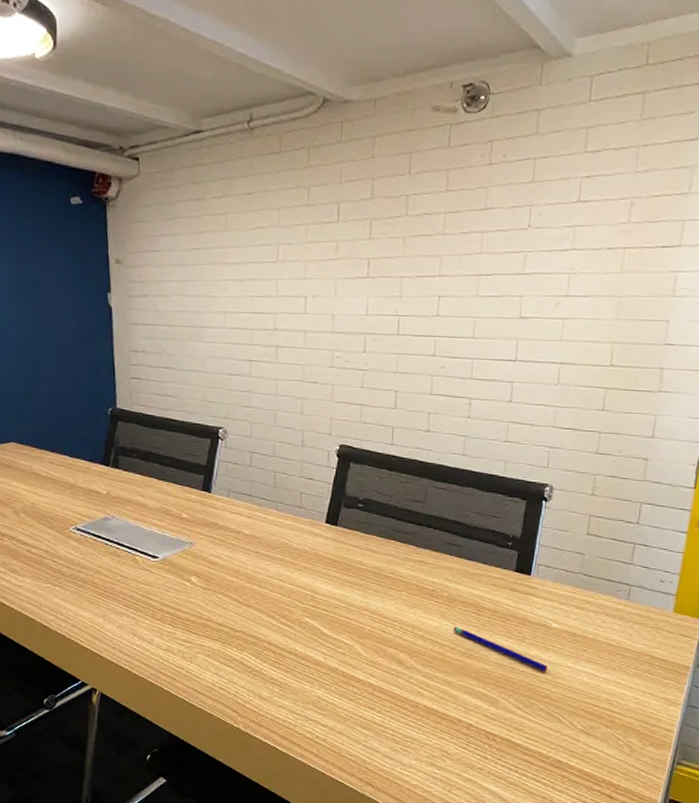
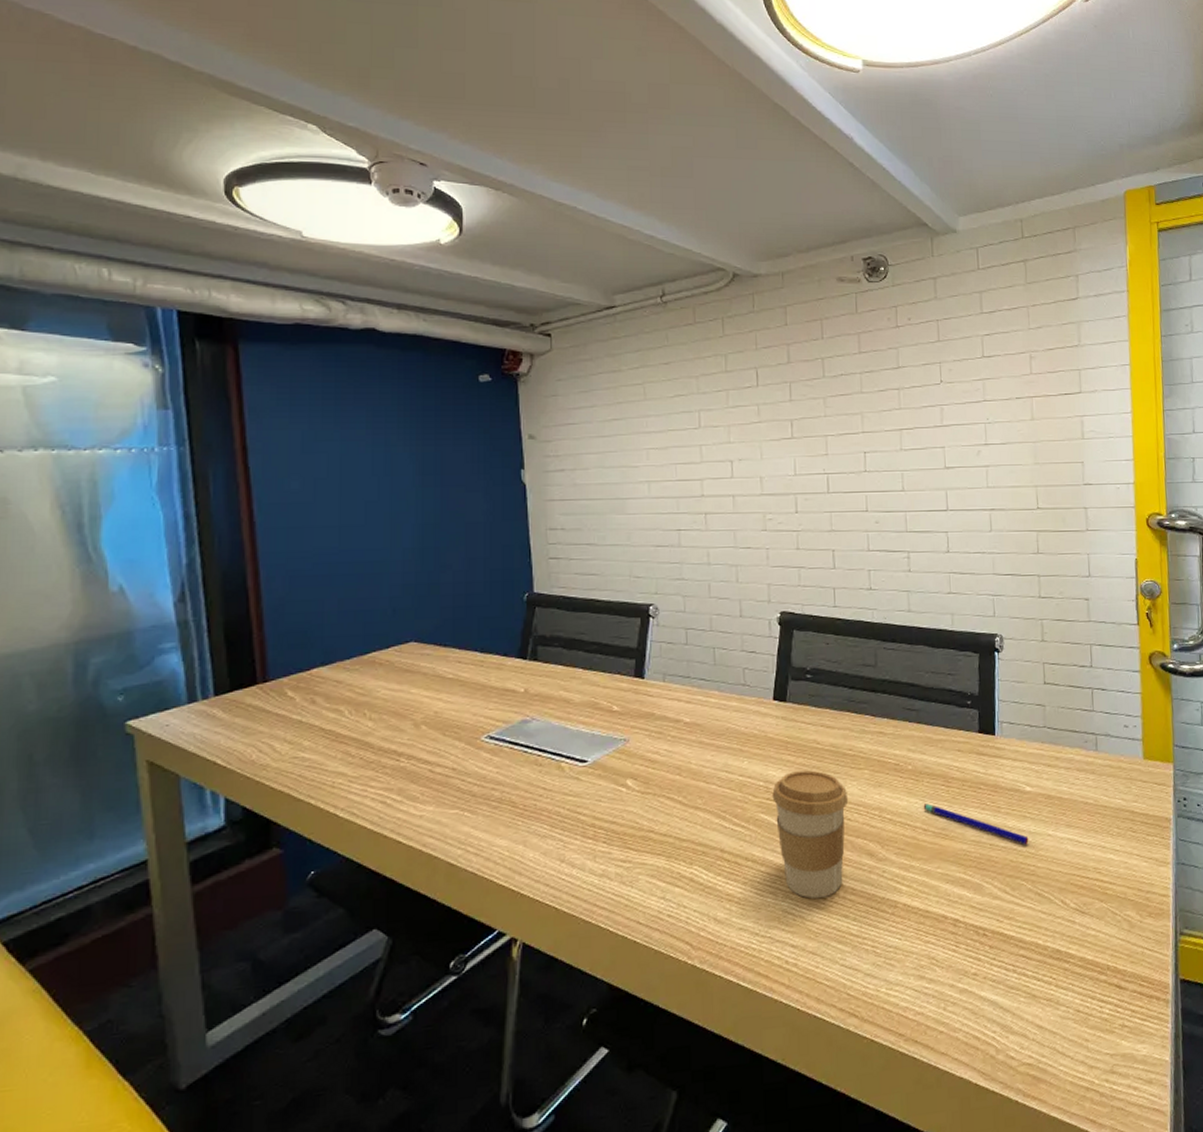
coffee cup: none [317,586,385,691] -> present [772,770,849,899]

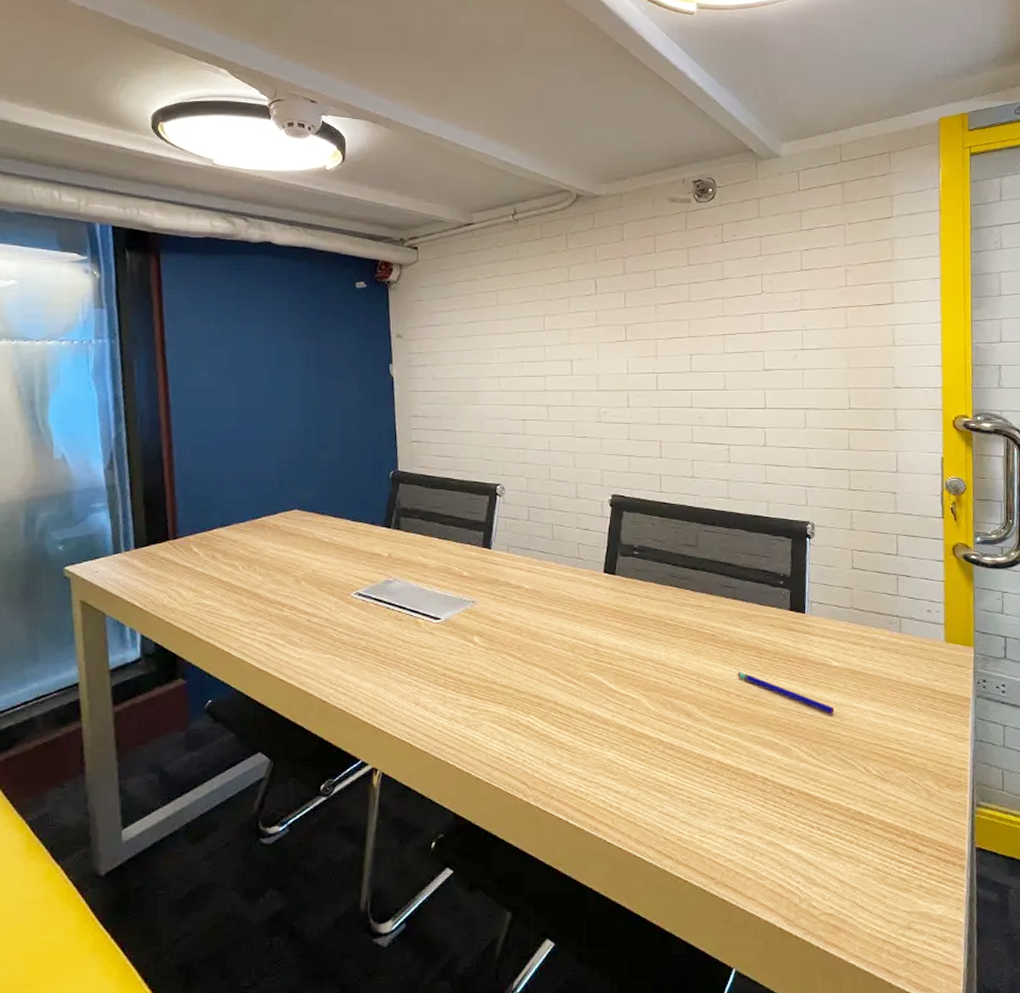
coffee cup: present [772,770,849,899] -> none [601,636,669,751]

